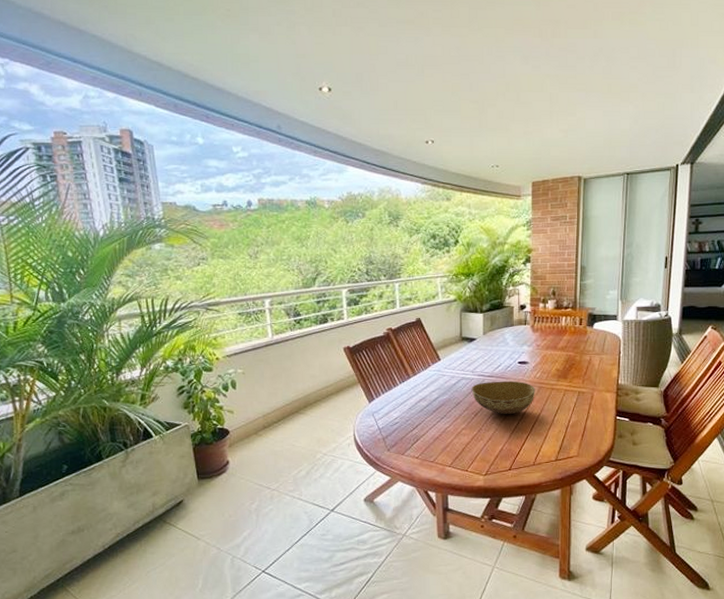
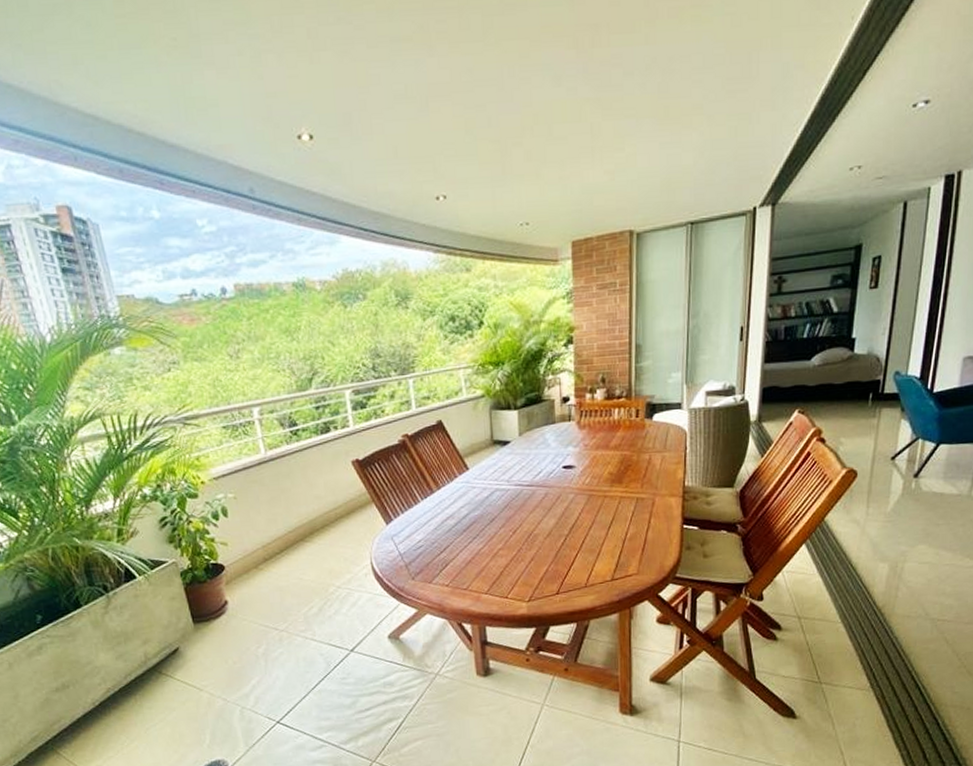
bowl: present [471,381,535,414] -> none [507,489,585,530]

